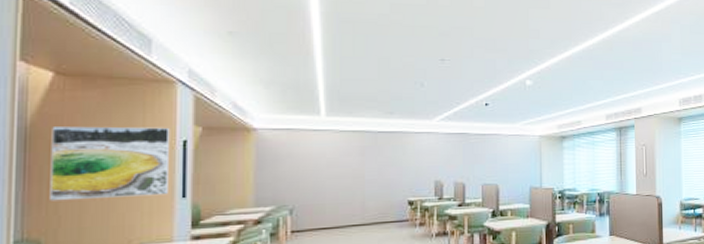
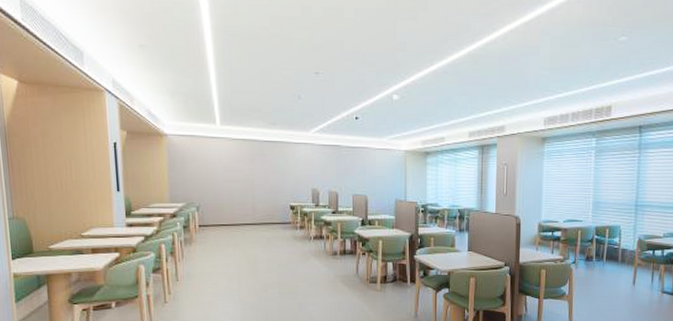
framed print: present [50,126,171,201] -> none [22,127,107,188]

